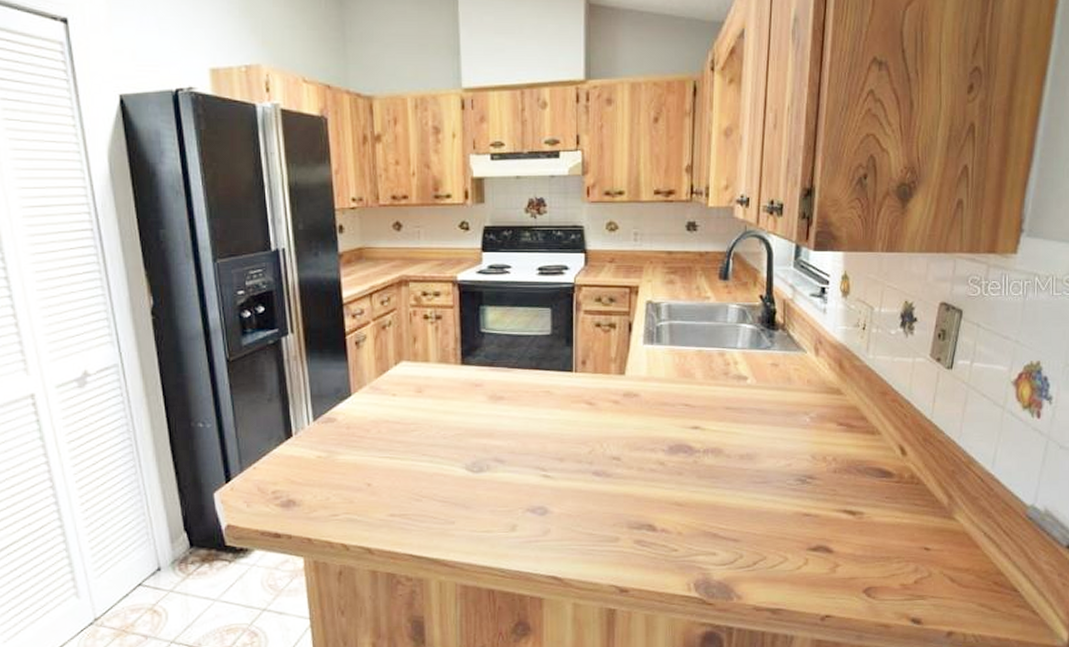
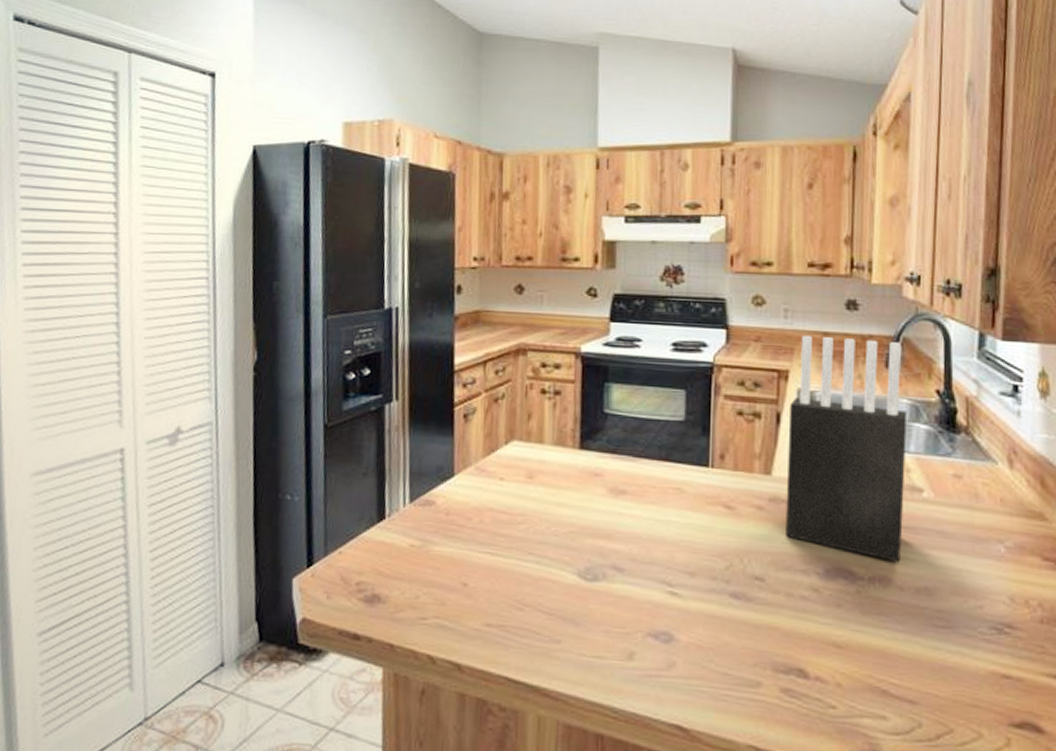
knife block: none [637,254,736,437] -> present [786,335,908,563]

